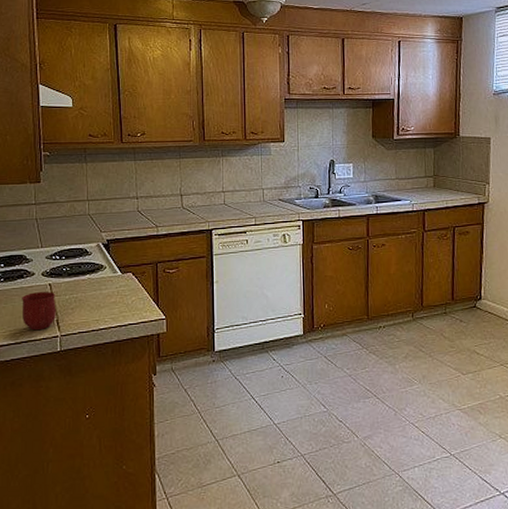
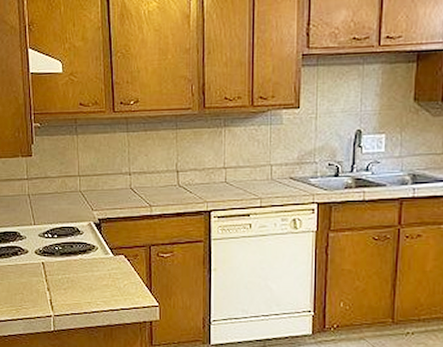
mug: present [21,292,56,331] -> none [17,270,49,309]

